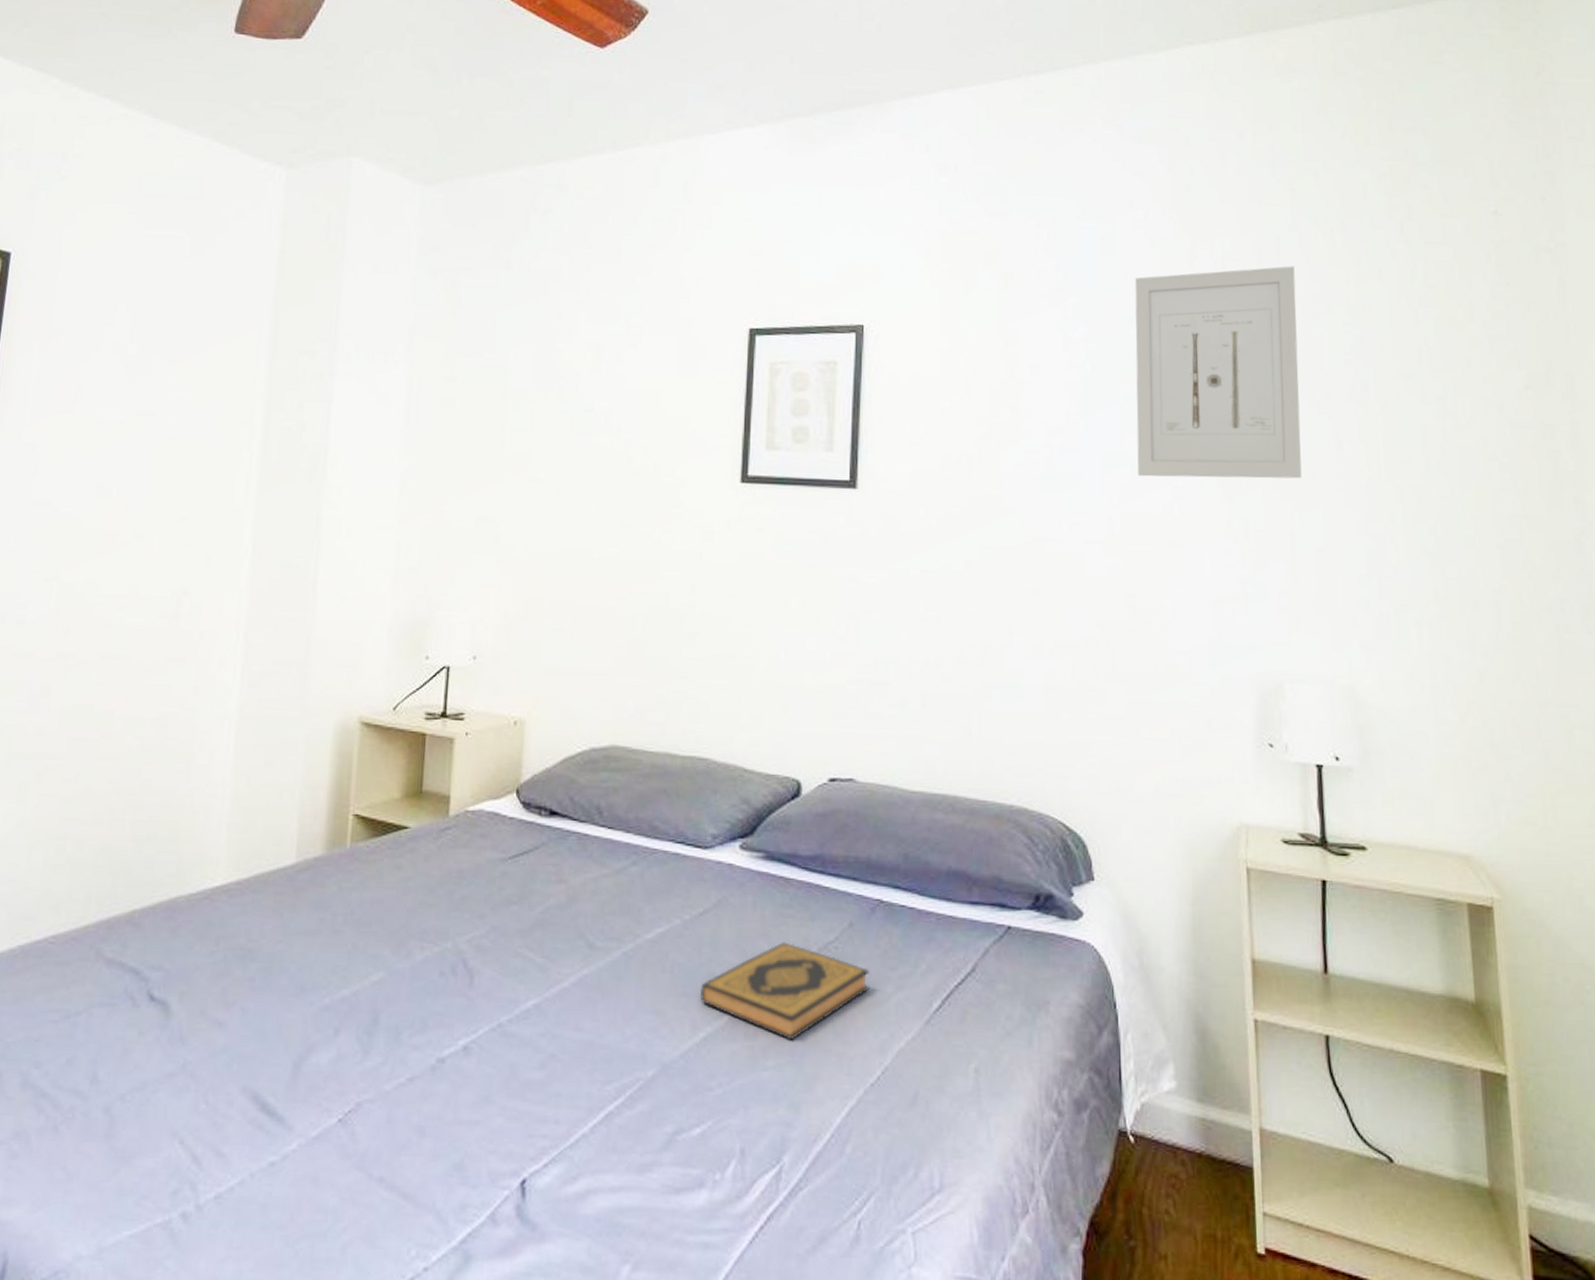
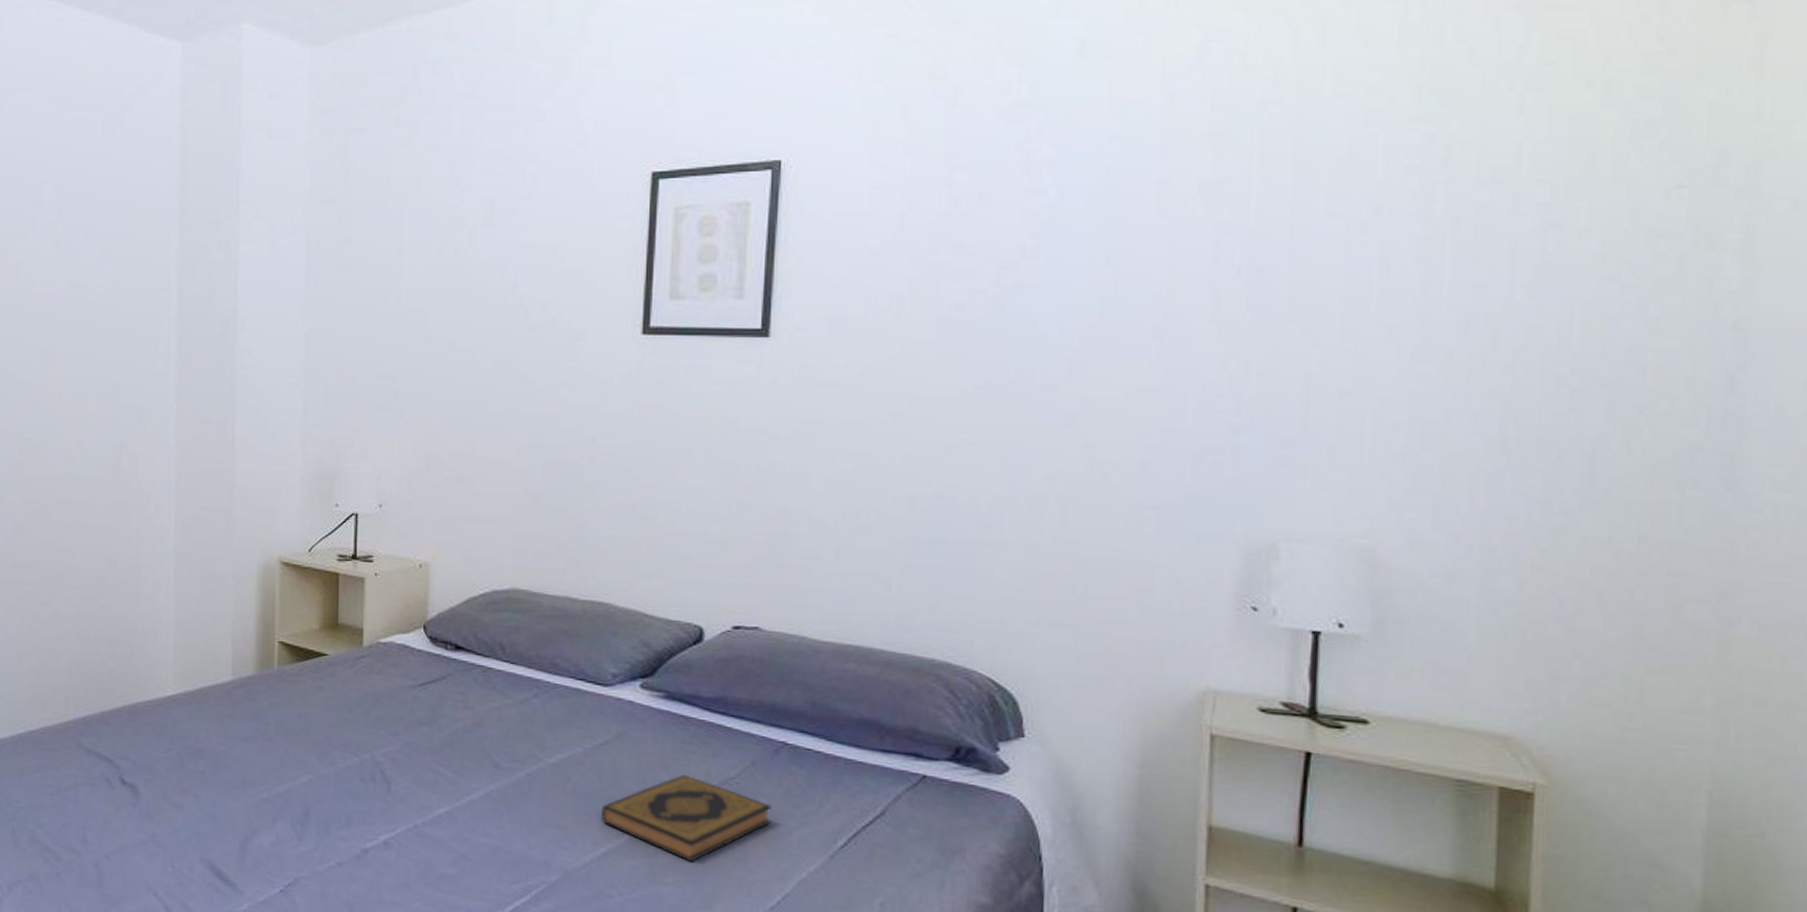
wall art: present [1135,266,1302,479] -> none [1108,52,1345,315]

